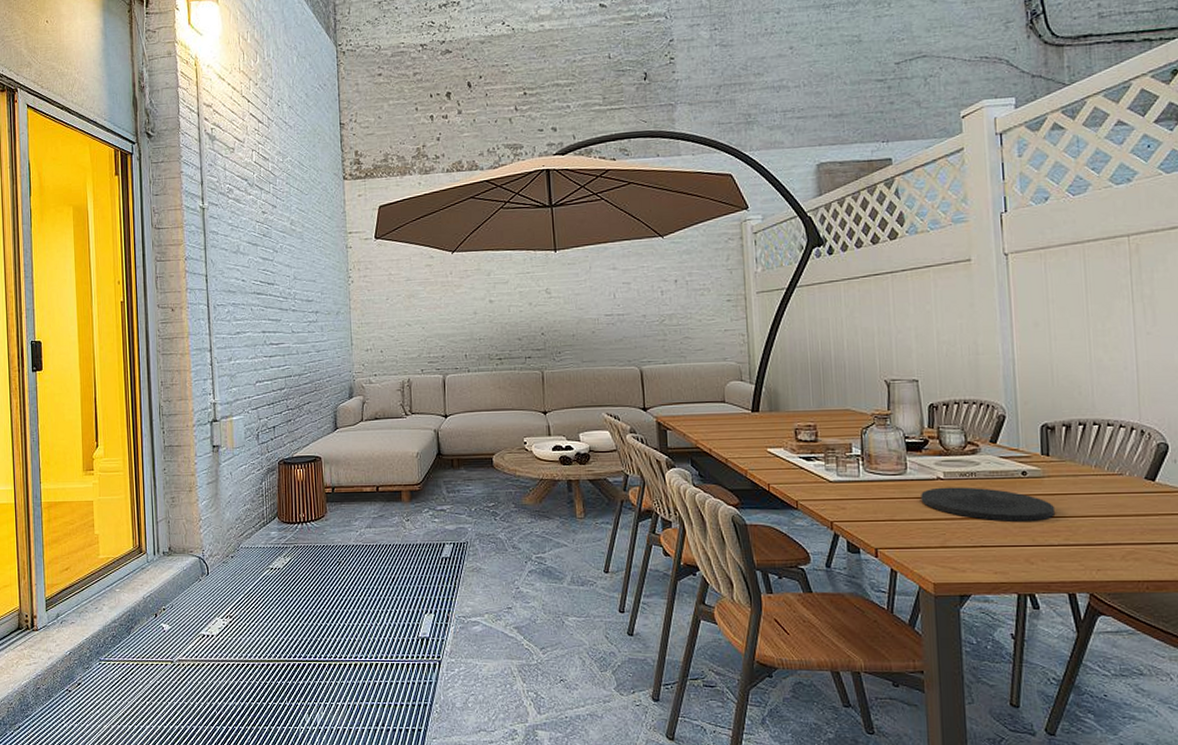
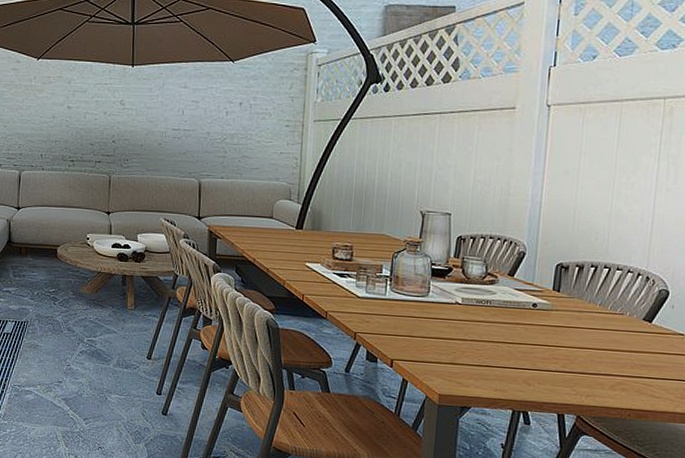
plate: present [921,487,1054,521] -> none [438,311,557,349]

